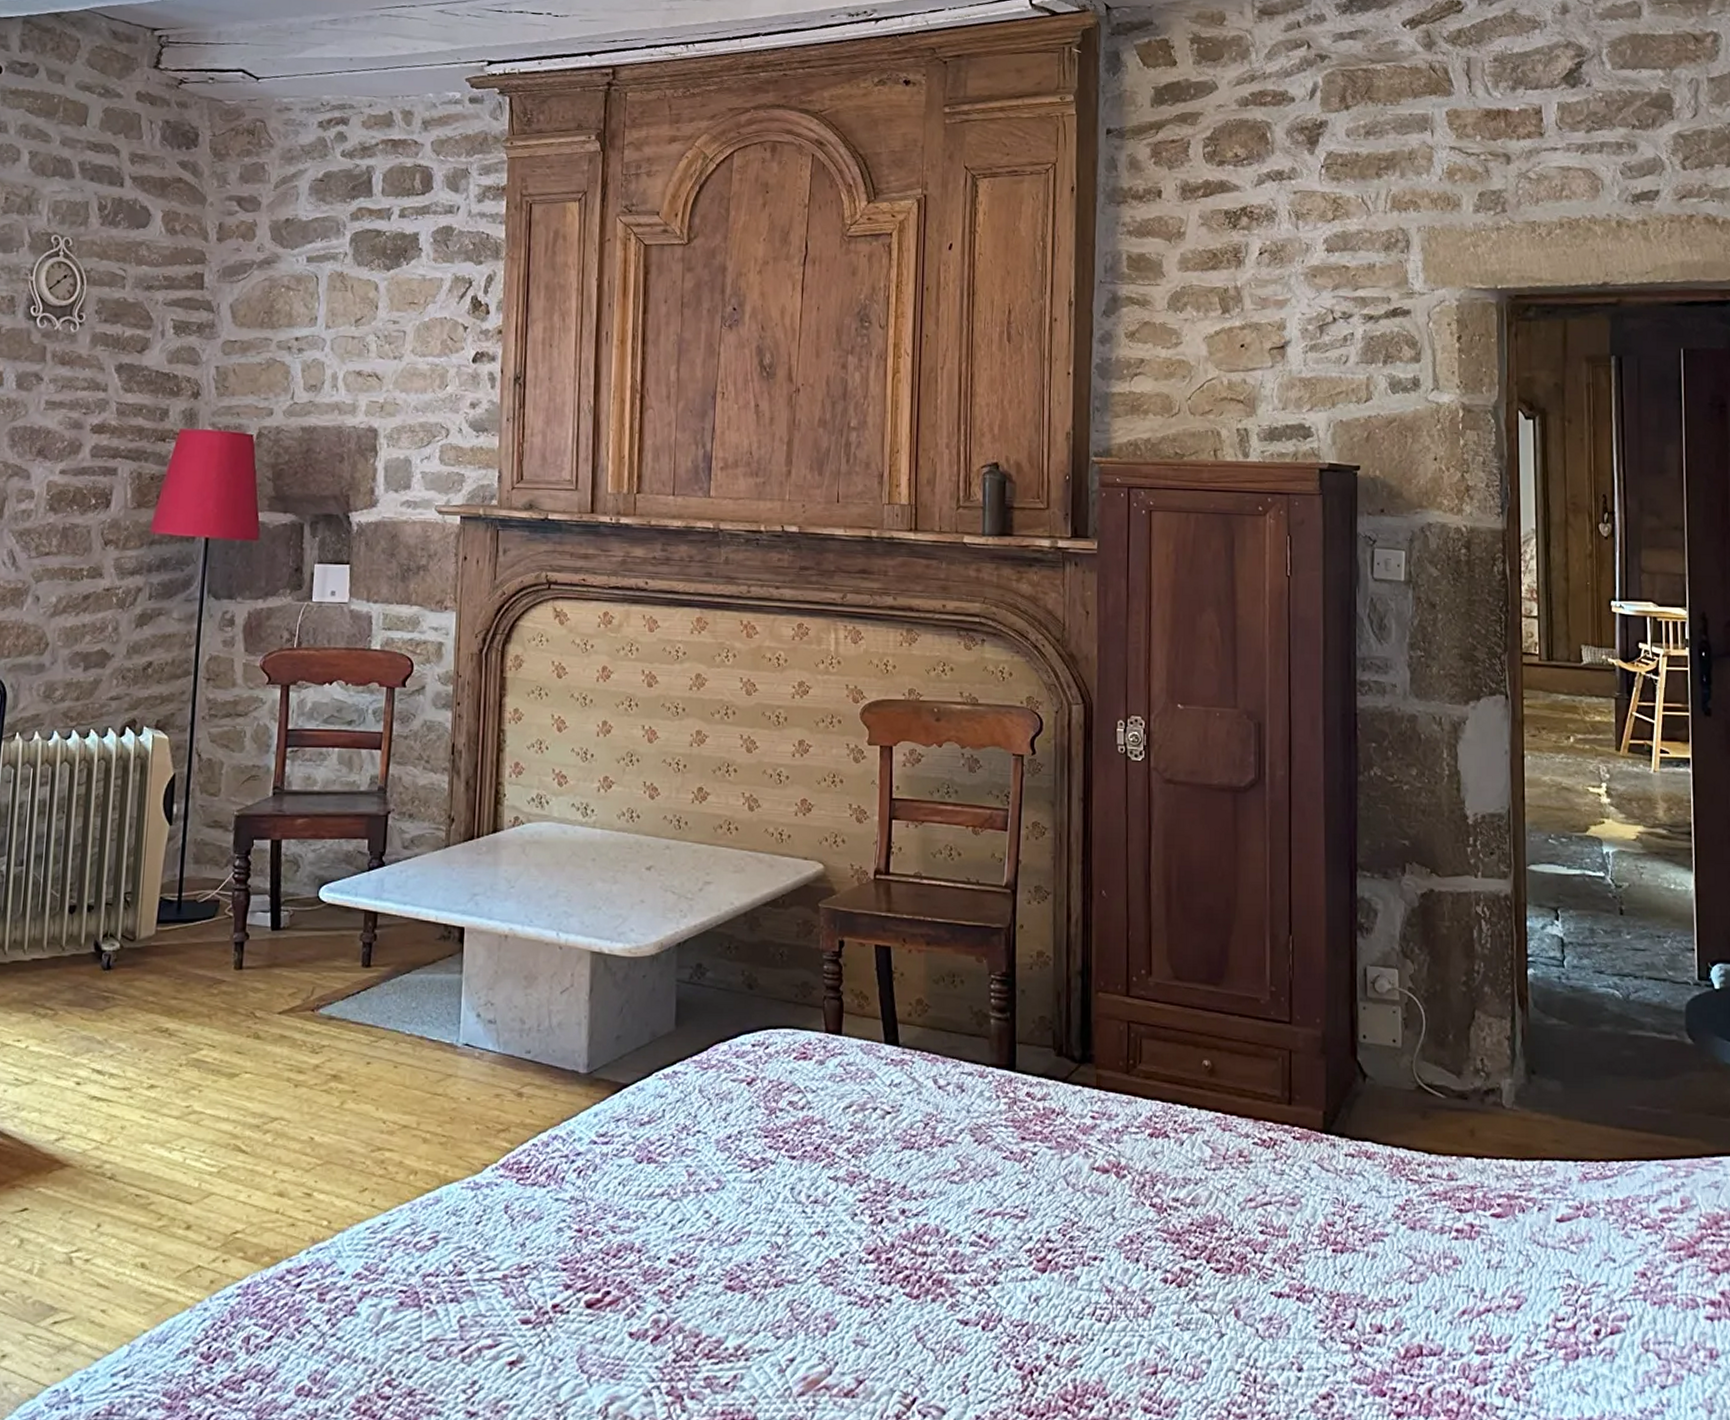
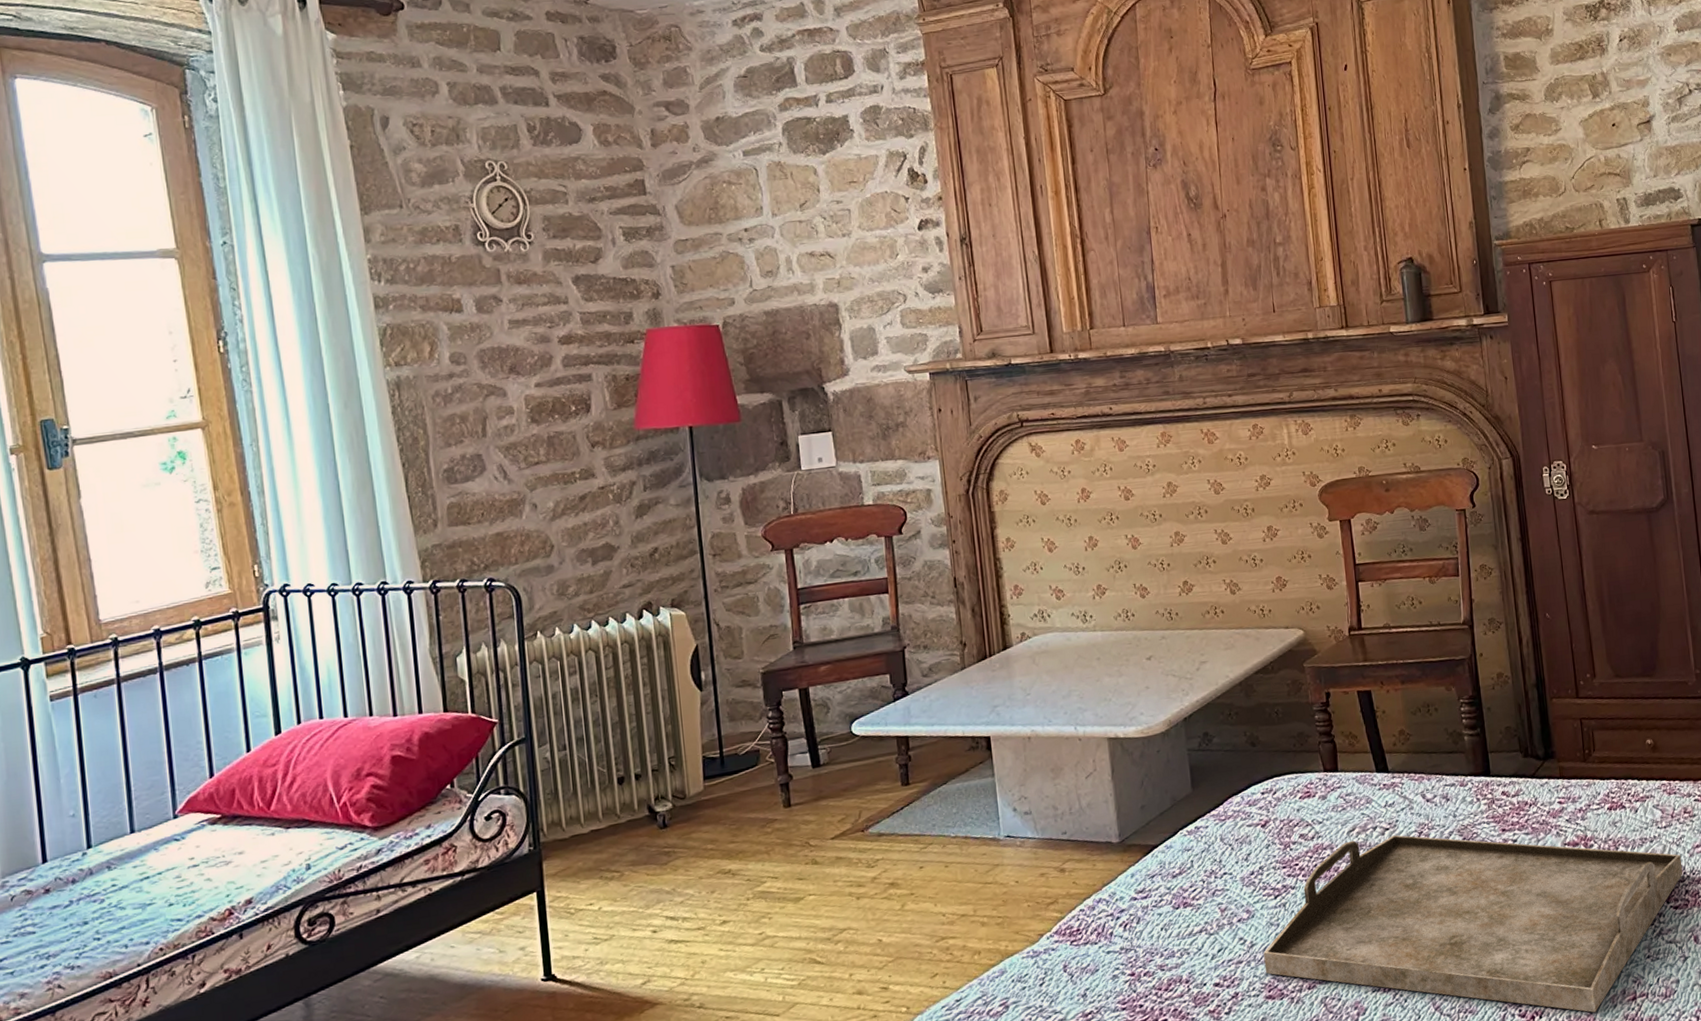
serving tray: none [728,1119,1230,1381] -> present [1263,835,1683,1013]

